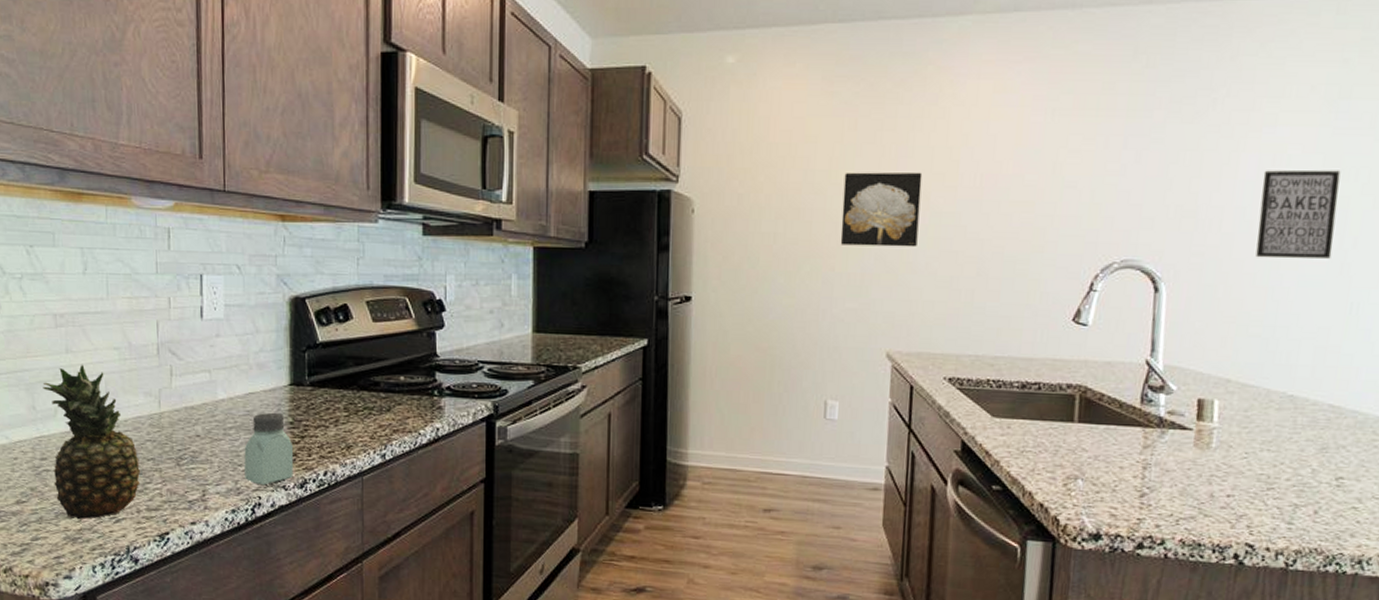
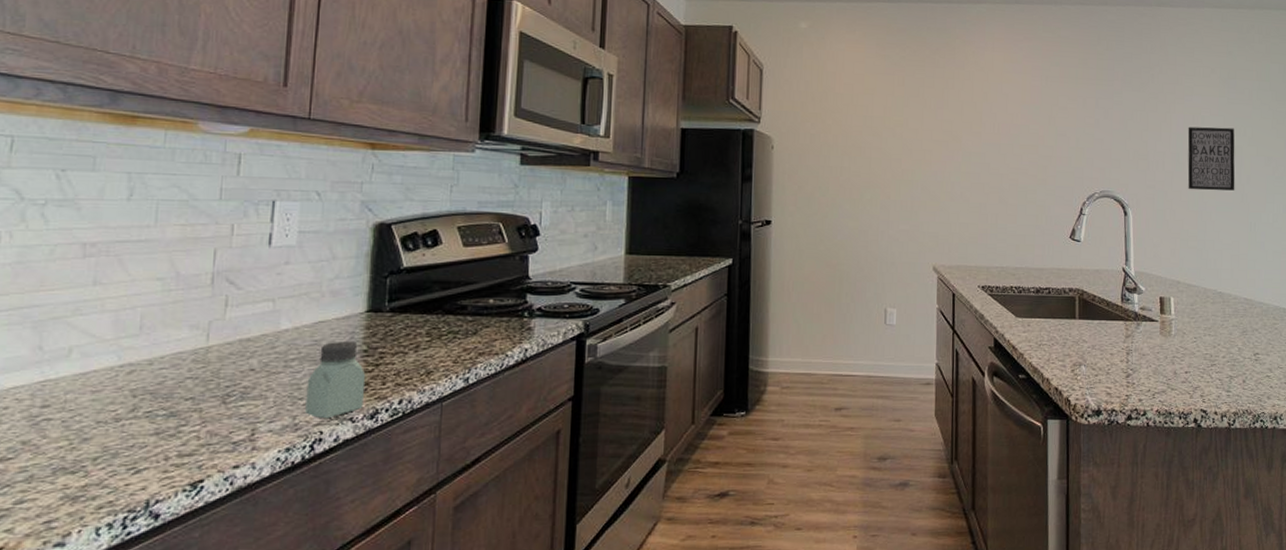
fruit: present [42,364,141,519] -> none [55,297,175,474]
wall art: present [840,172,923,247] -> none [894,119,955,180]

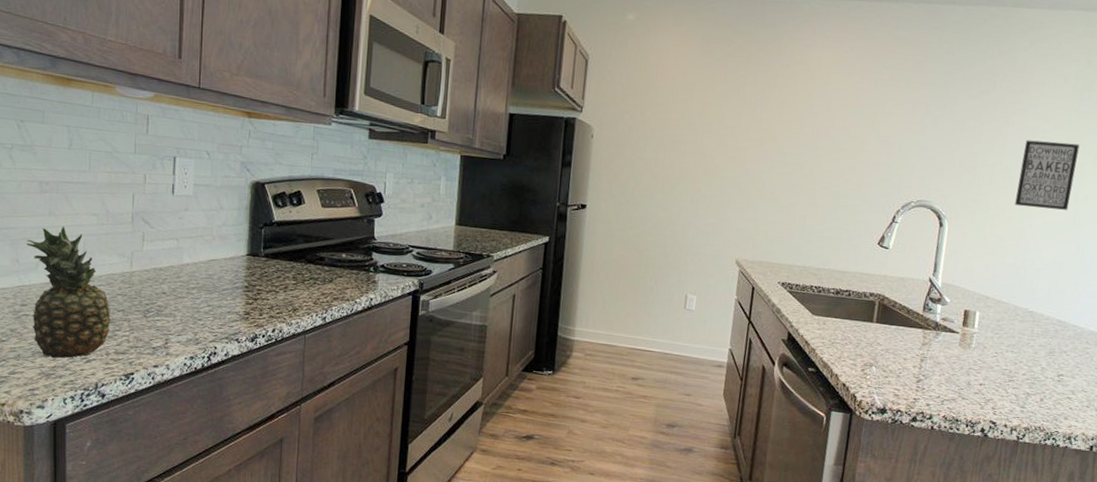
fruit: none [55,297,175,474] -> present [26,226,112,358]
saltshaker: present [305,340,366,419] -> none [203,277,248,338]

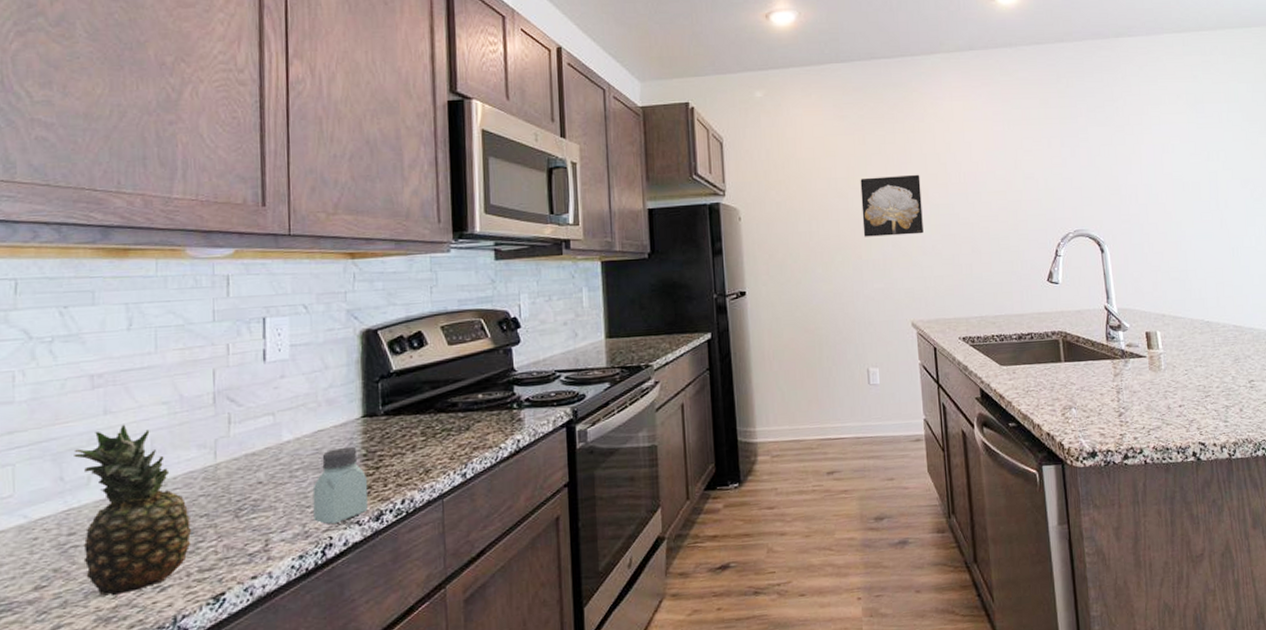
saltshaker: none [203,277,248,338] -> present [312,446,368,525]
wall art: none [706,115,774,179] -> present [860,174,923,237]
wall art: present [1015,140,1080,210] -> none [1158,153,1213,221]

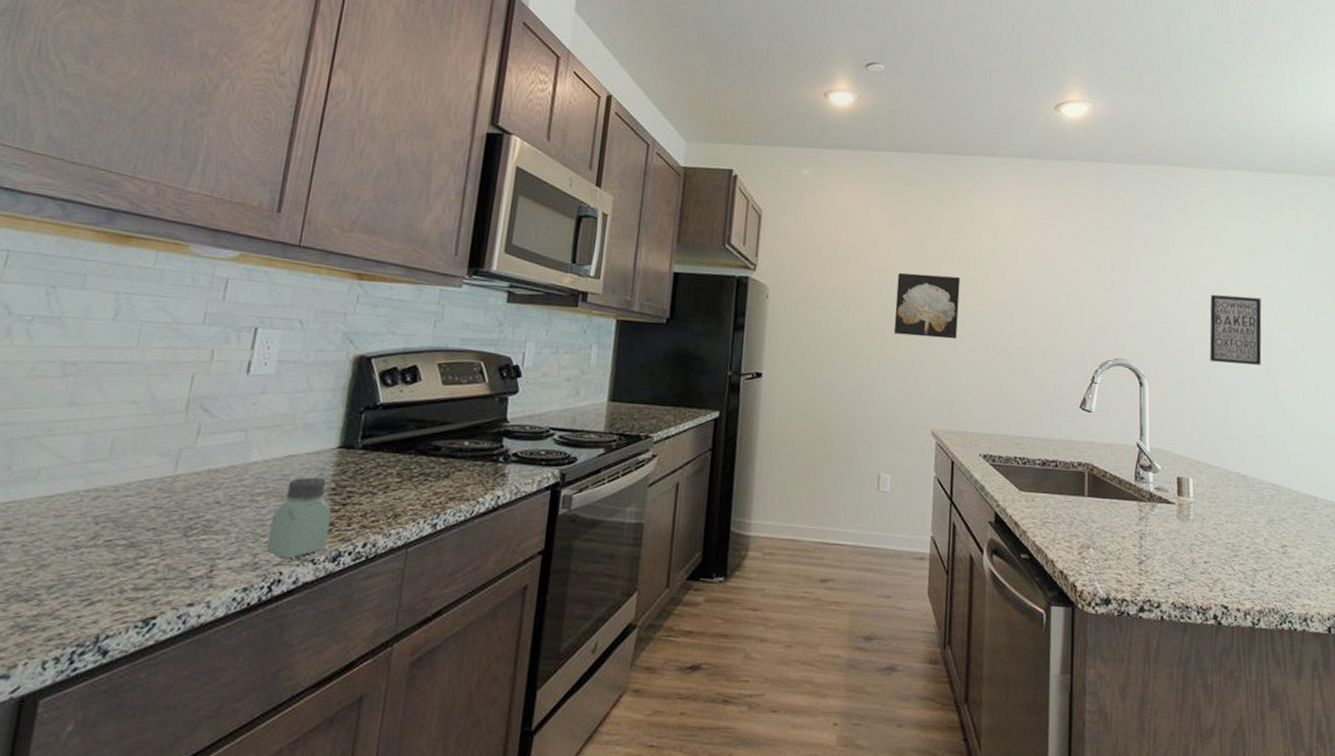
fruit: present [74,424,192,597] -> none [12,418,136,602]
wall art: none [1158,153,1213,221] -> present [1209,294,1262,365]

